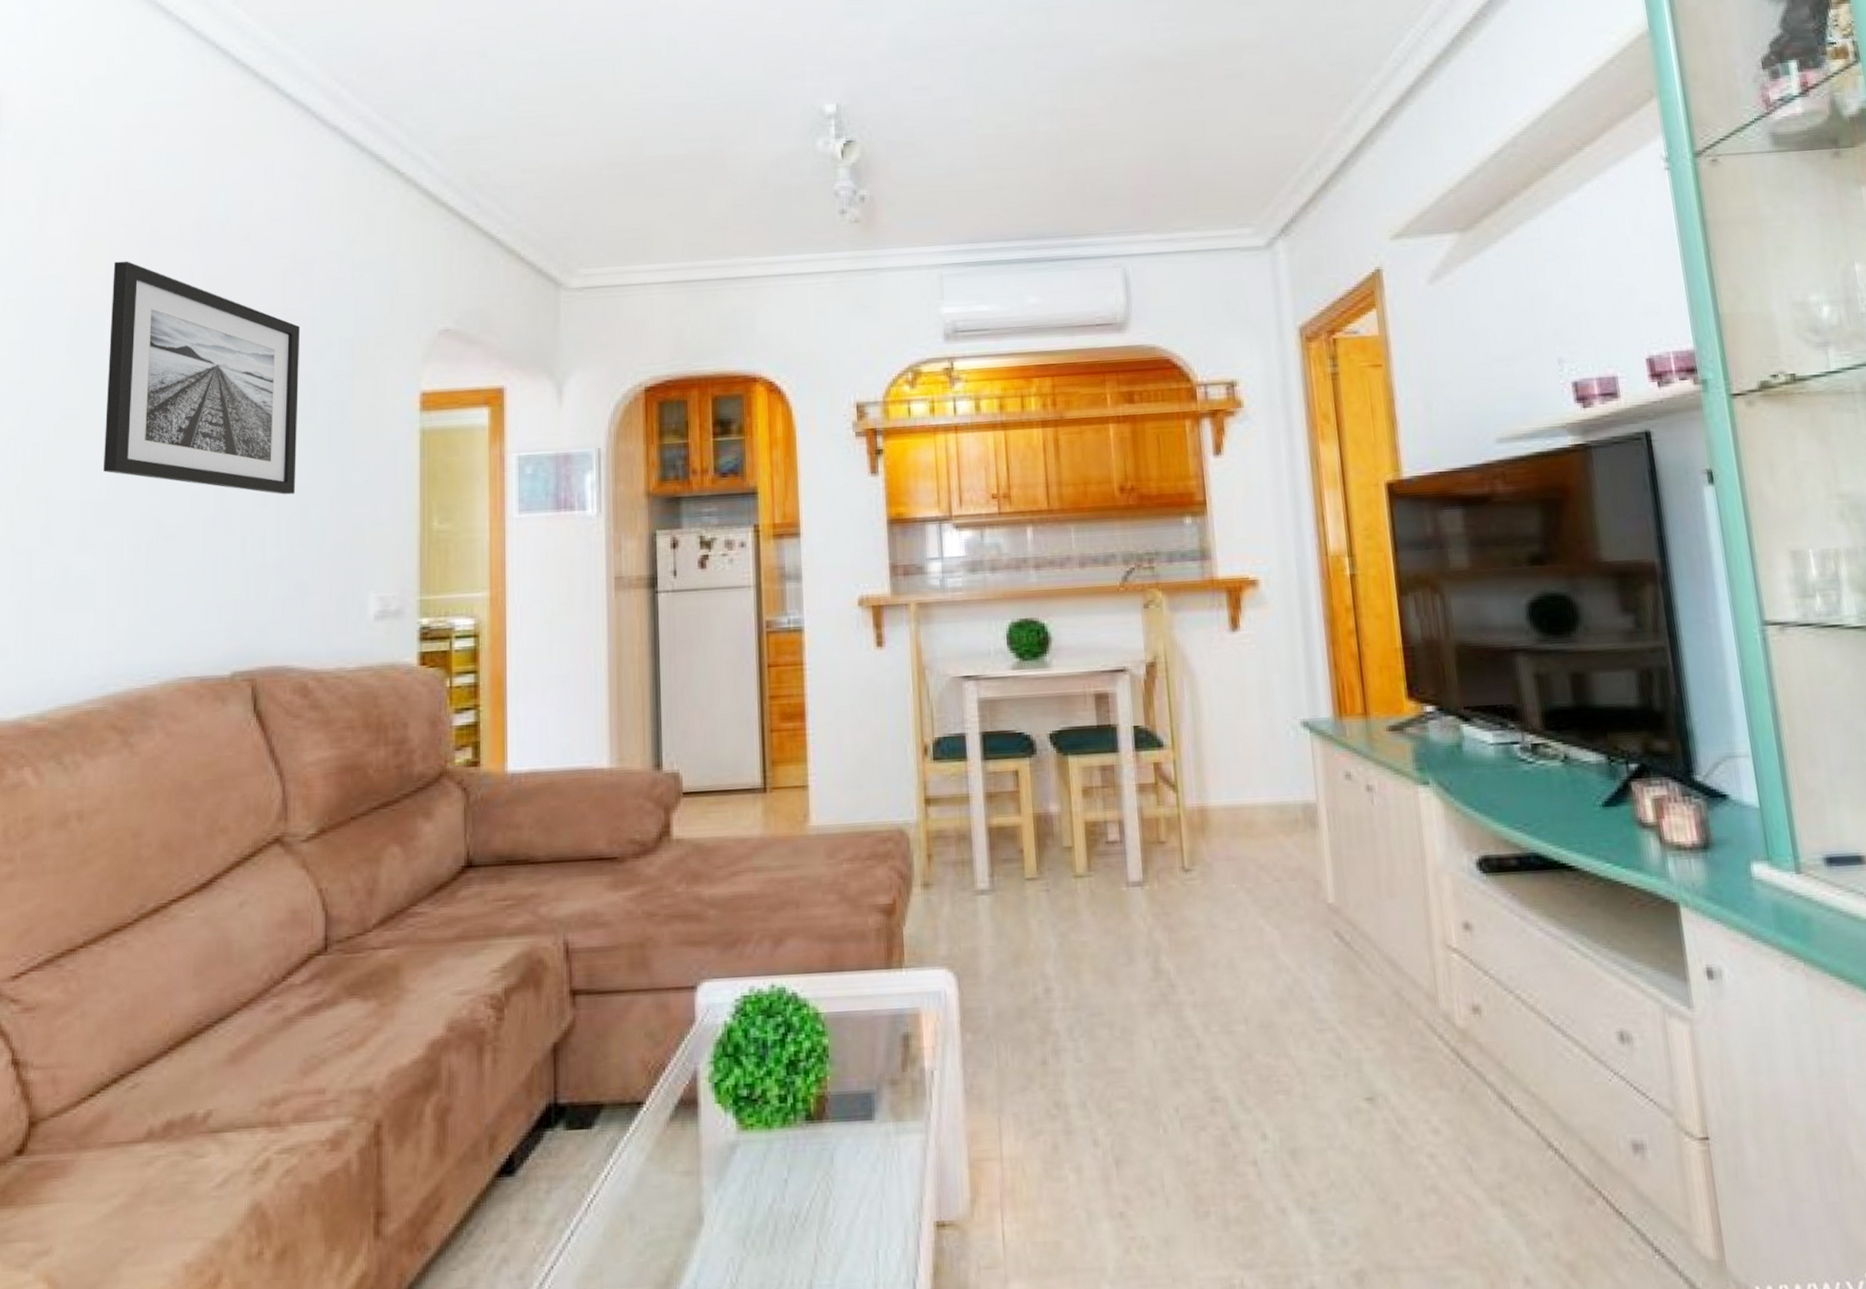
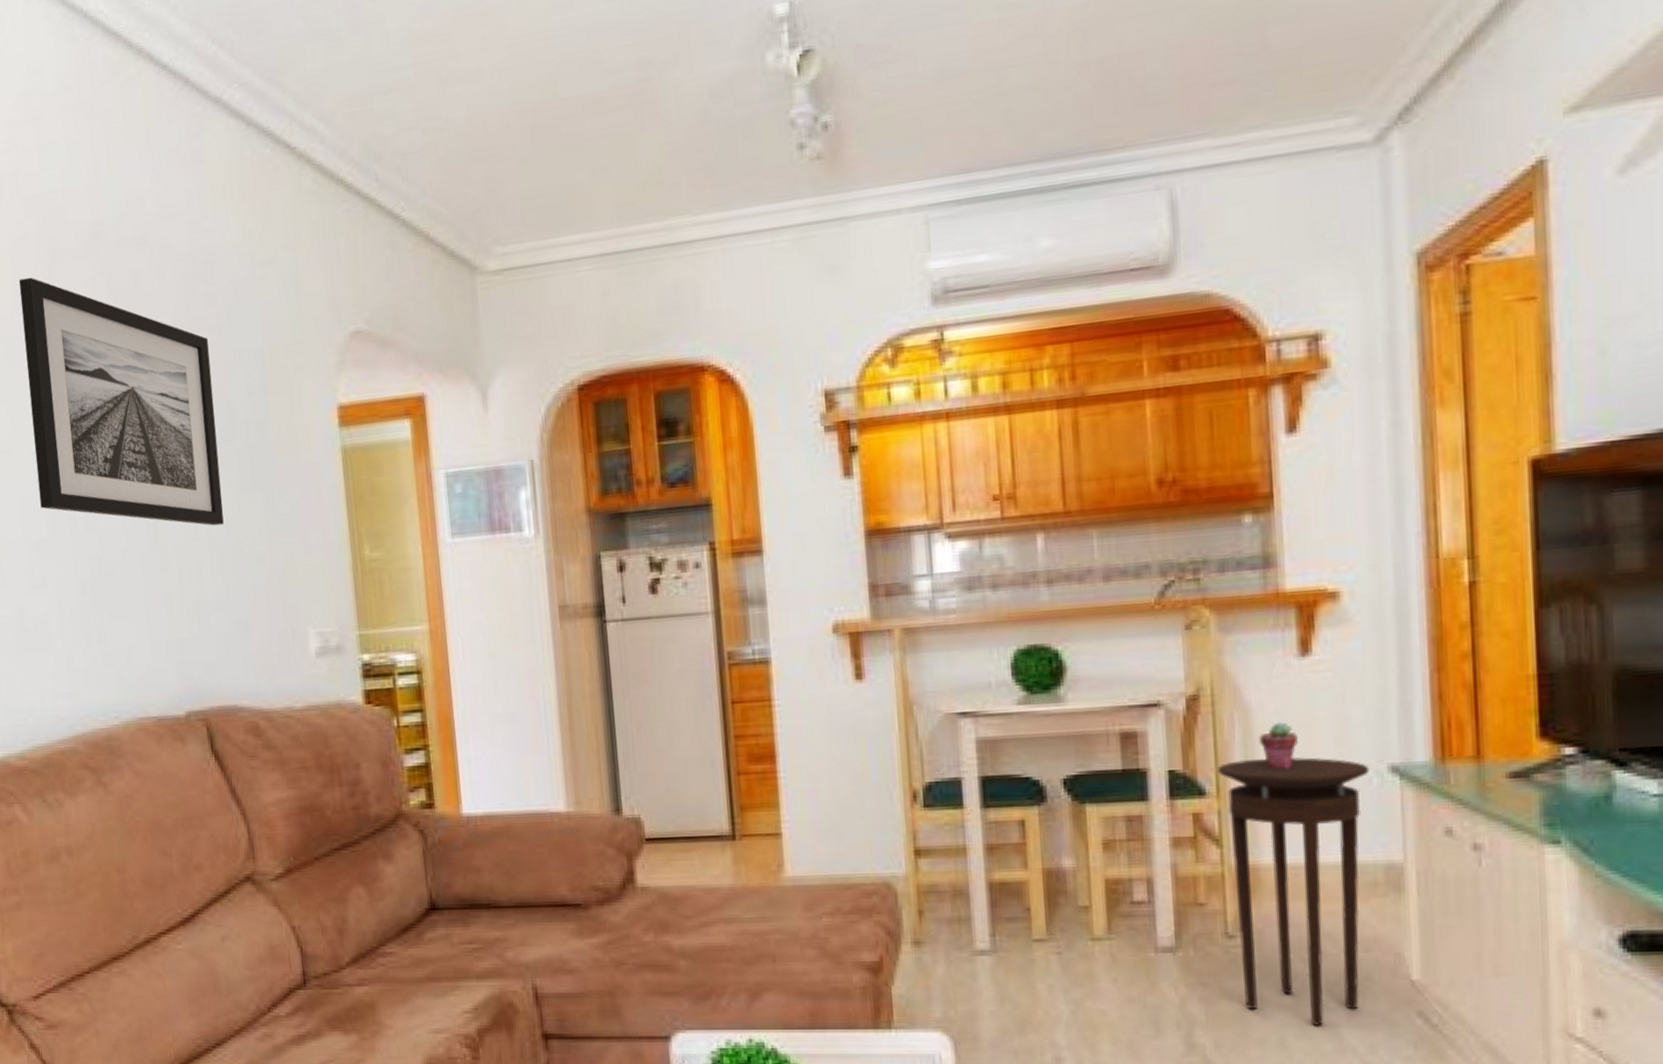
stool: none [1171,714,1289,949] -> present [1216,757,1370,1027]
potted succulent: none [1202,685,1233,725] -> present [1258,722,1298,770]

